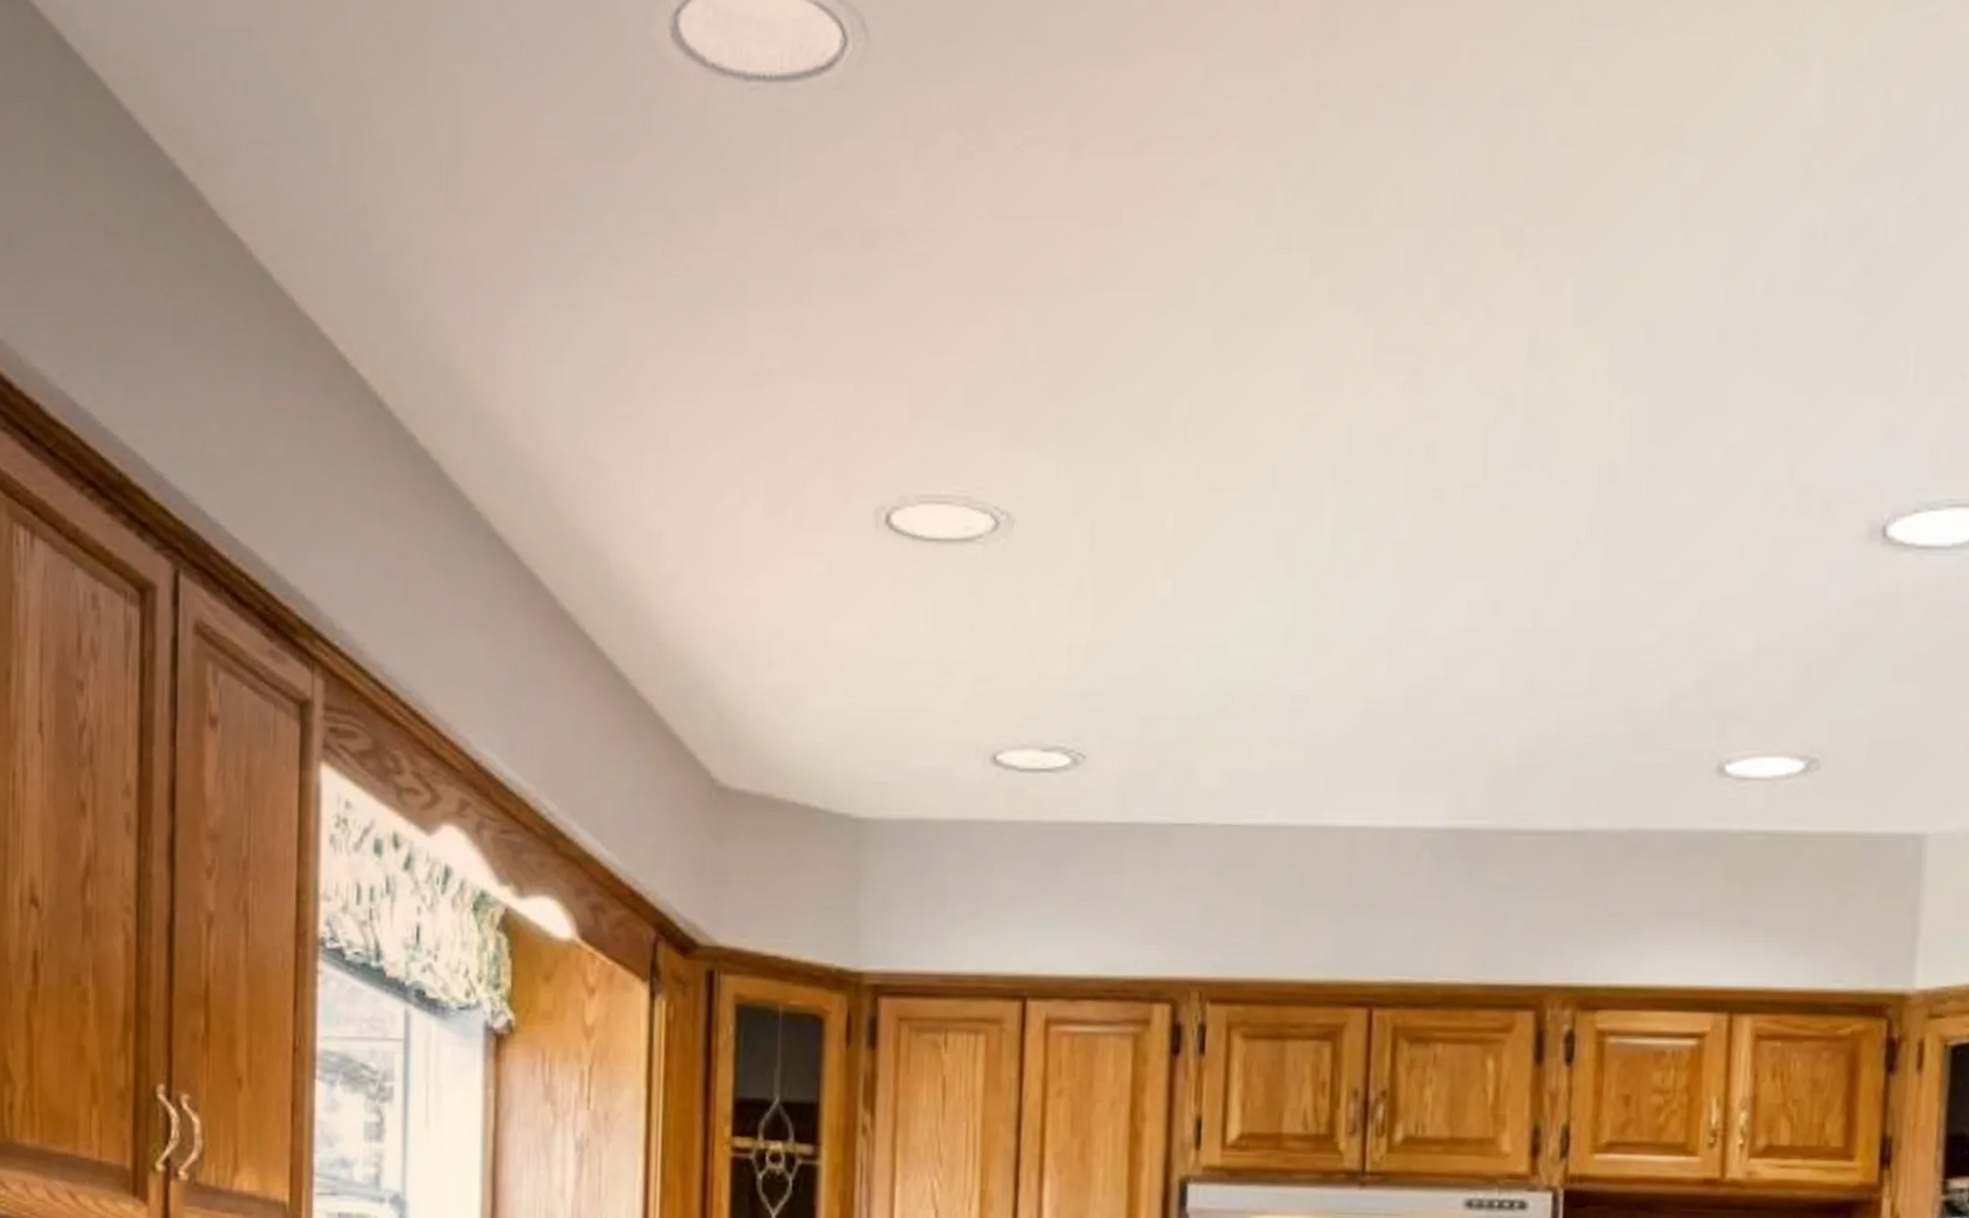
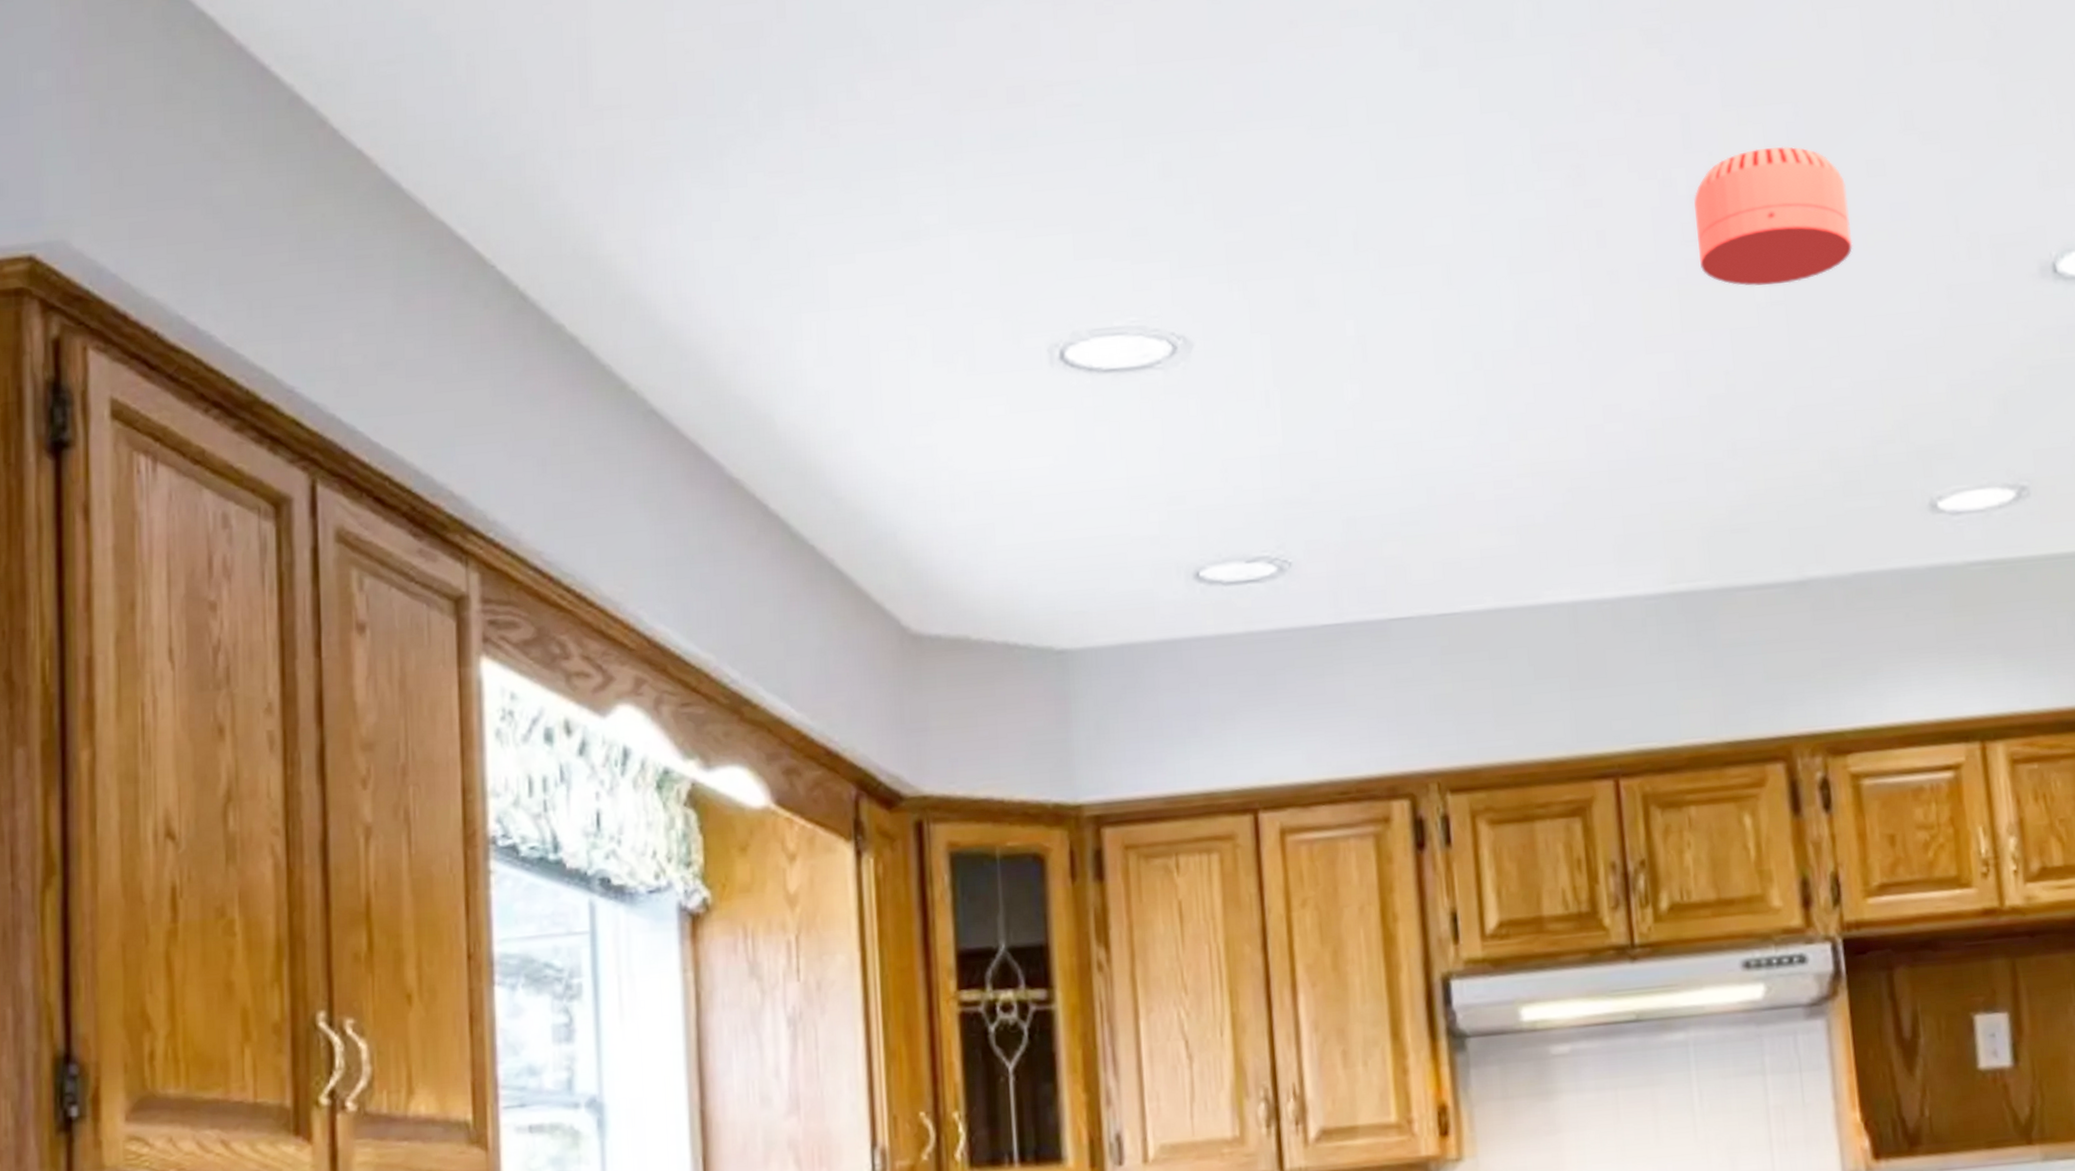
smoke detector: none [1526,371,1686,520] -> present [1694,146,1853,286]

